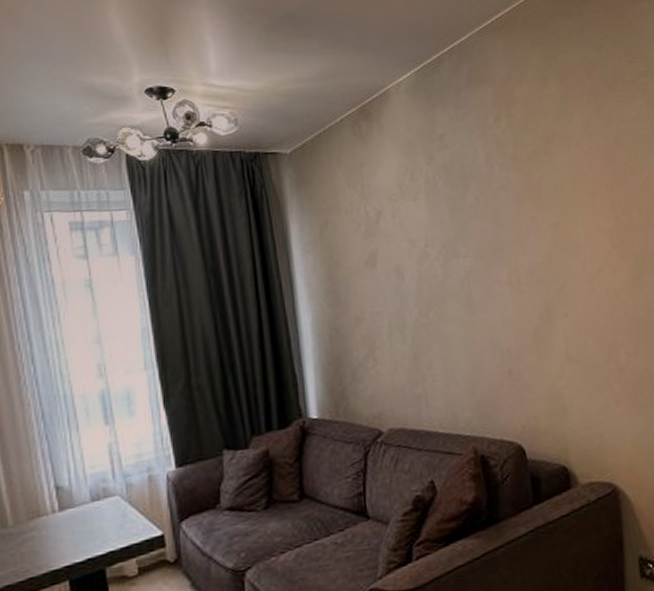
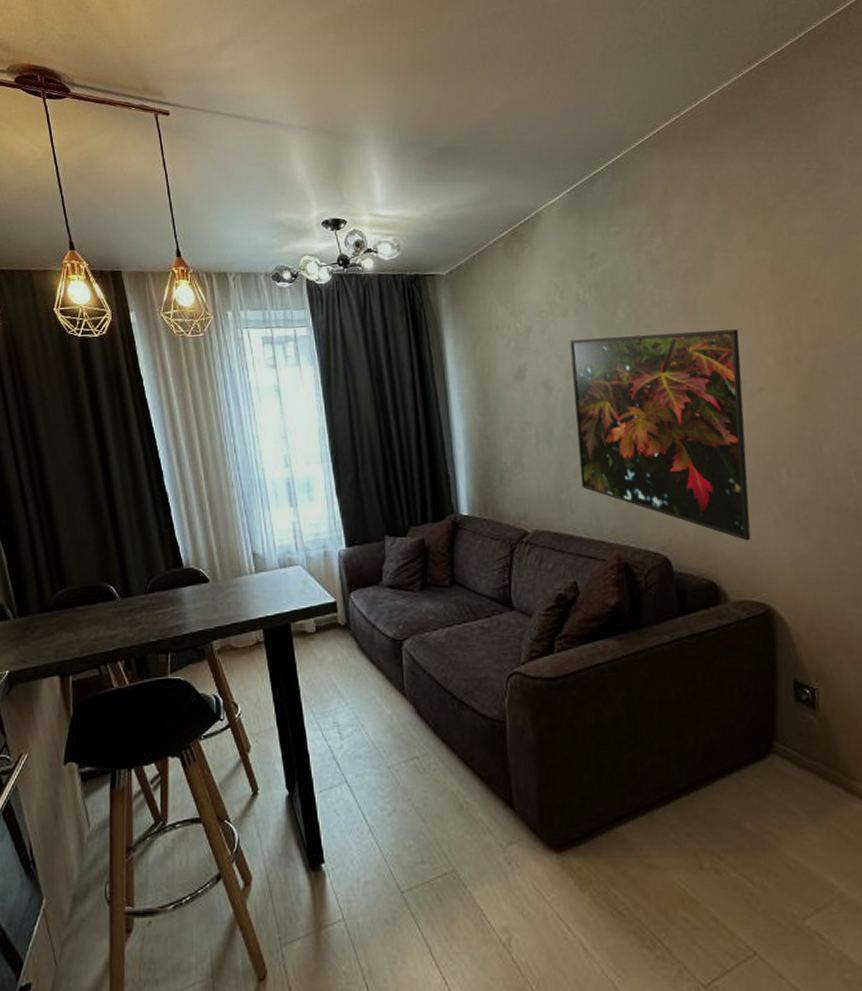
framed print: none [420,213,597,422] -> present [569,329,751,541]

